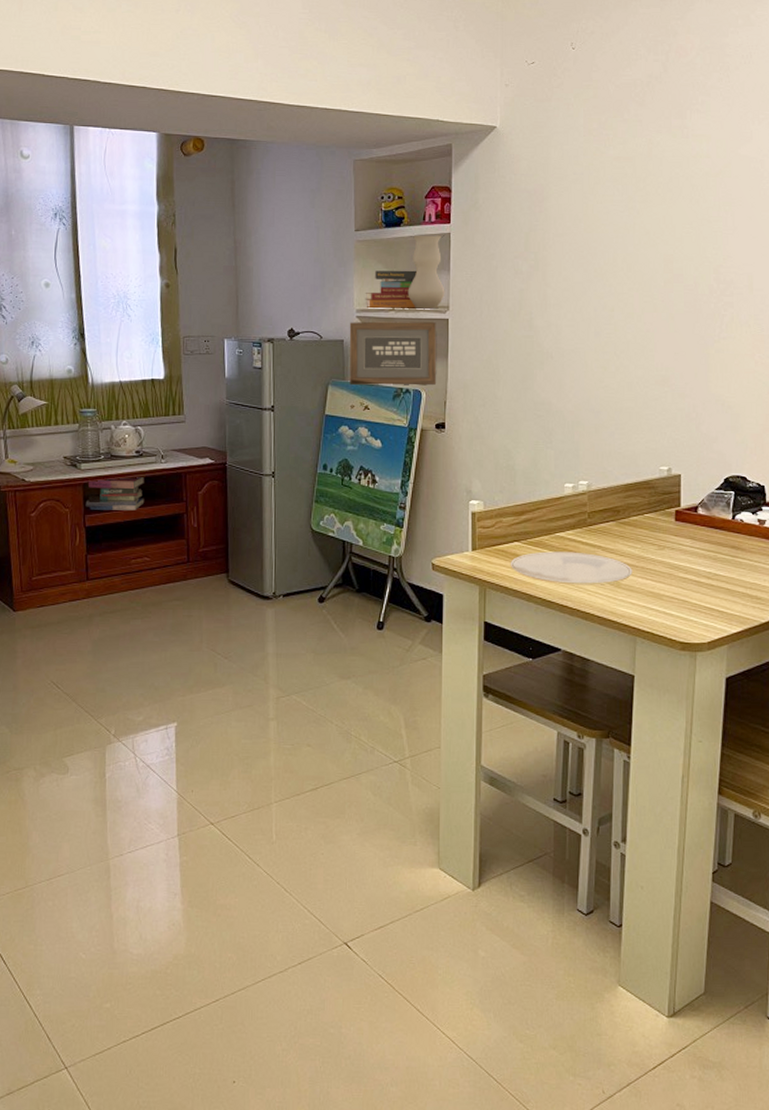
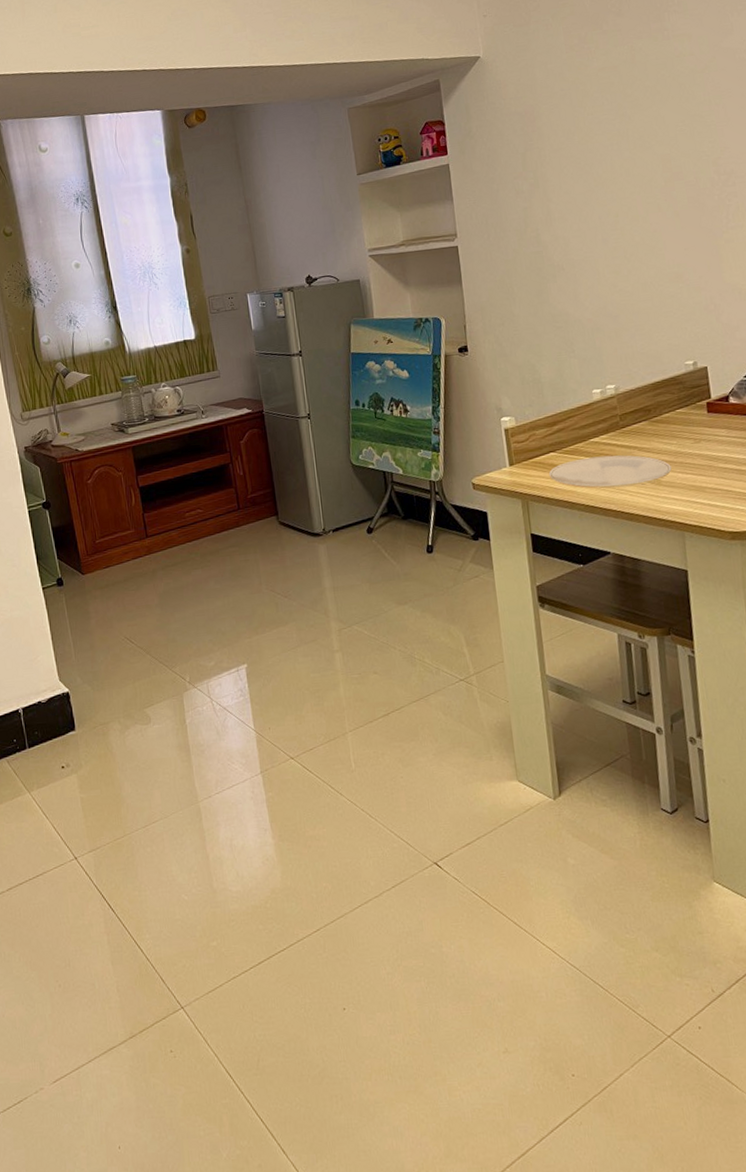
books: present [85,477,145,510] -> none [136,434,191,471]
picture frame: present [349,321,436,386] -> none [363,251,453,321]
books: present [366,270,418,309] -> none [375,204,425,247]
vase: present [407,233,445,309] -> none [411,166,452,240]

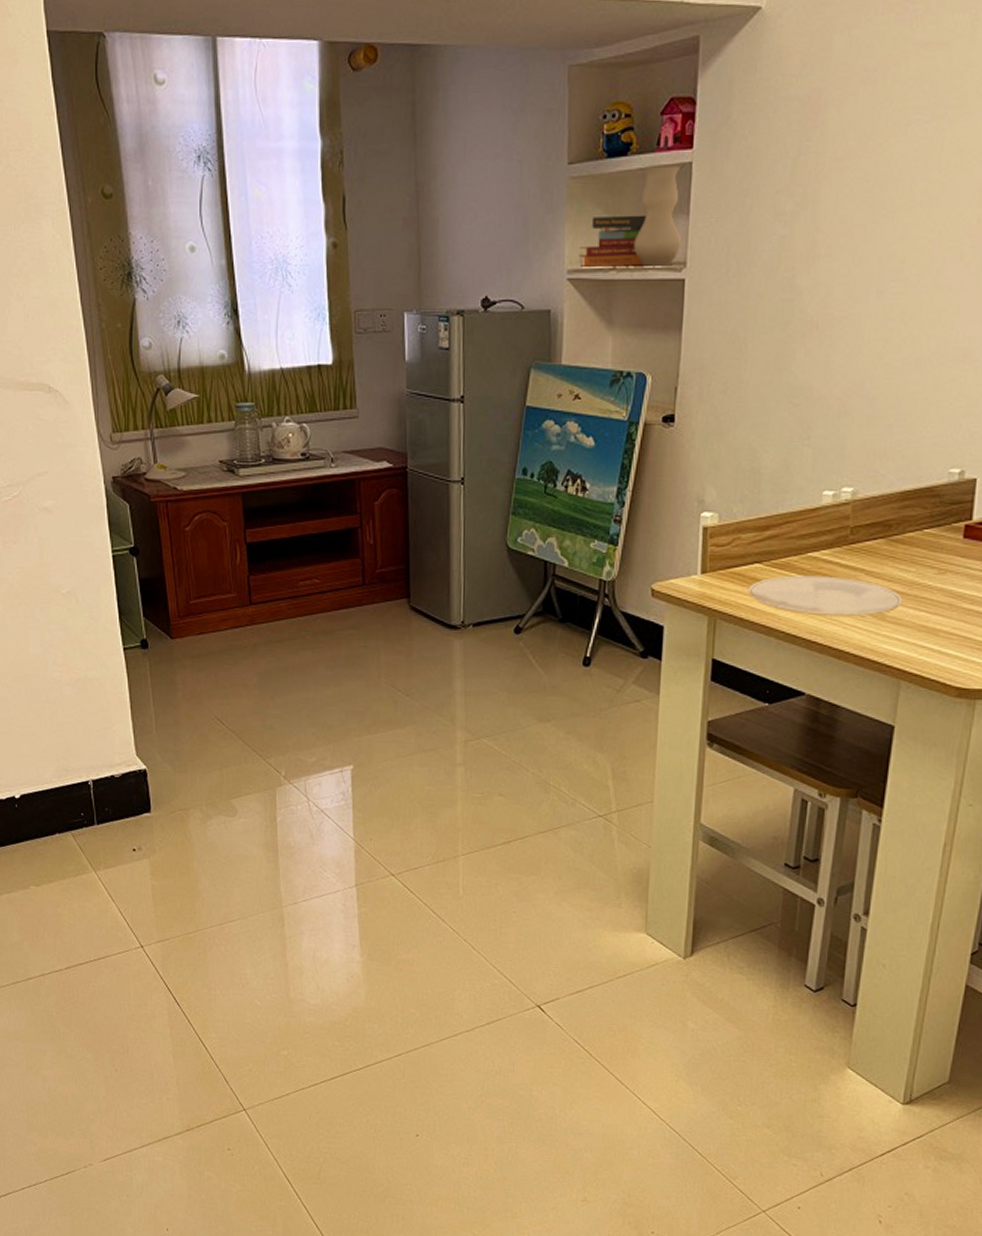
books: none [375,204,425,247] -> present [580,215,647,268]
vase: none [411,166,452,240] -> present [633,164,683,266]

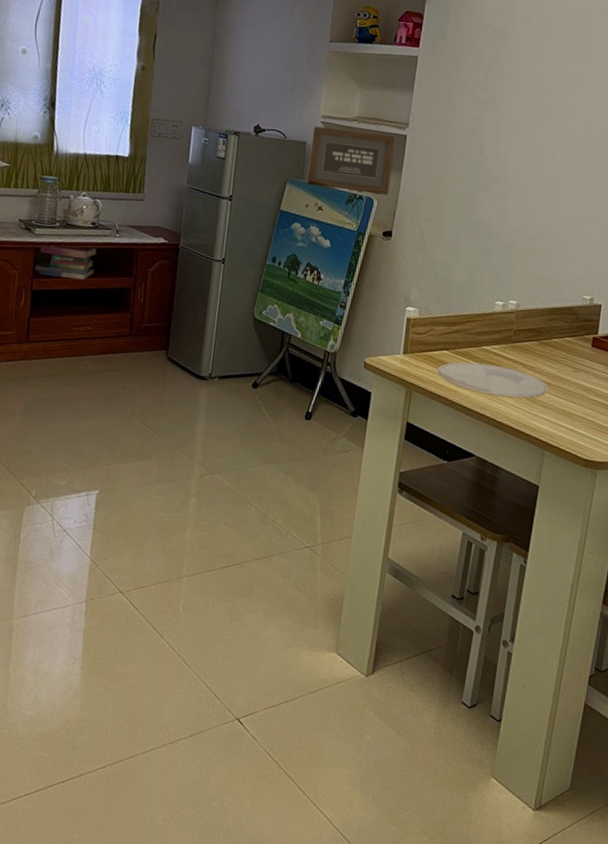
books: none [245,485,313,524] -> present [34,244,97,280]
picture frame: none [557,284,669,367] -> present [307,126,395,195]
books: present [580,215,647,268] -> none [332,81,383,121]
vase: present [633,164,683,266] -> none [371,52,411,125]

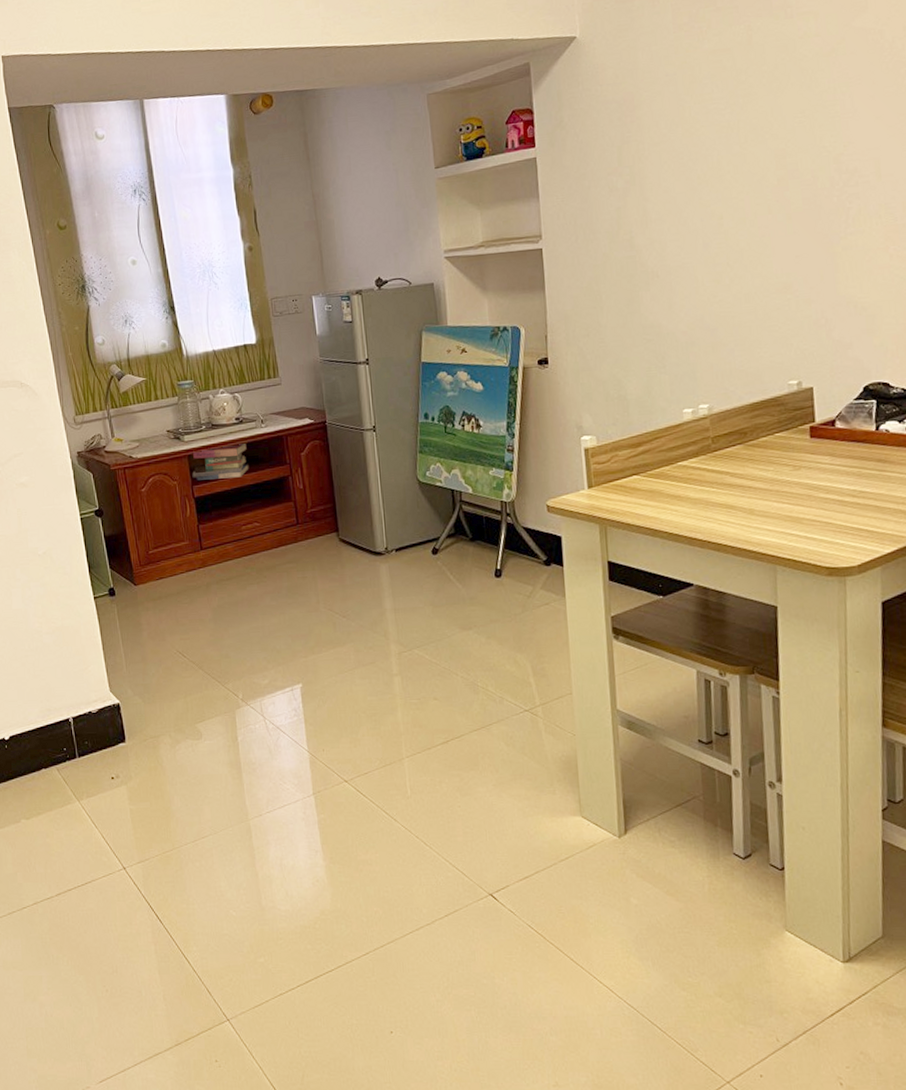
picture frame: present [307,126,395,195] -> none [438,254,534,329]
plate: present [436,362,548,399] -> none [630,480,766,517]

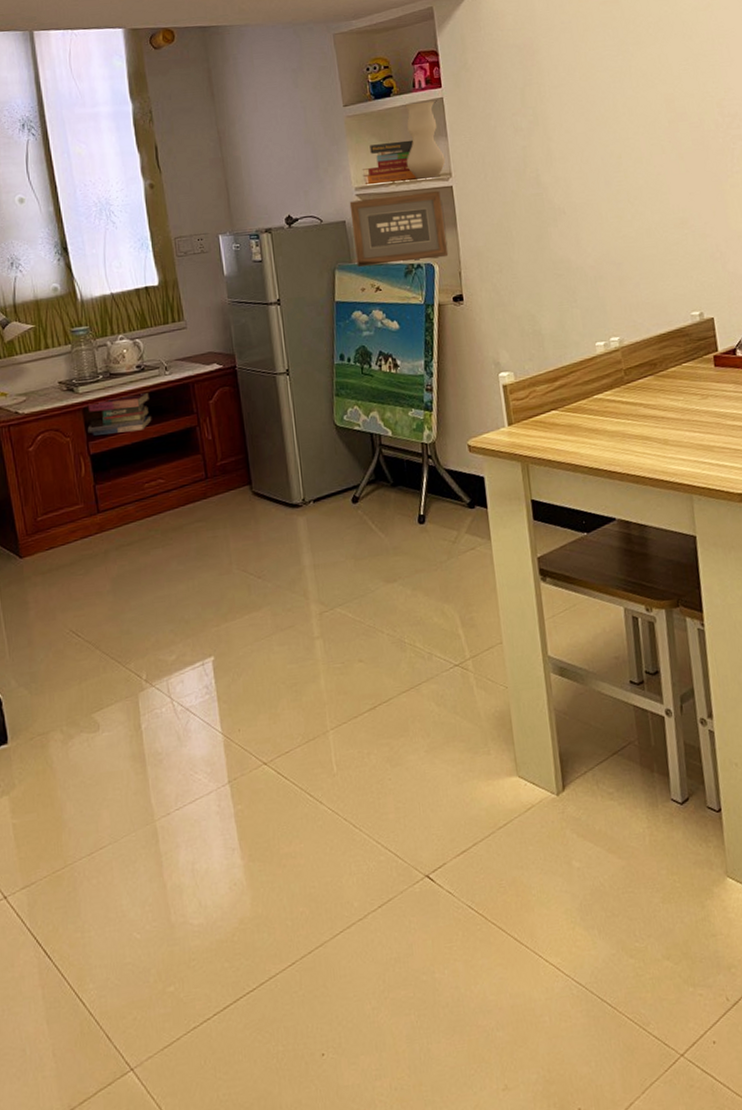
picture frame: none [438,254,534,329] -> present [349,191,448,267]
books: none [452,201,506,248] -> present [363,140,417,185]
vase: none [494,159,536,242] -> present [402,99,446,179]

